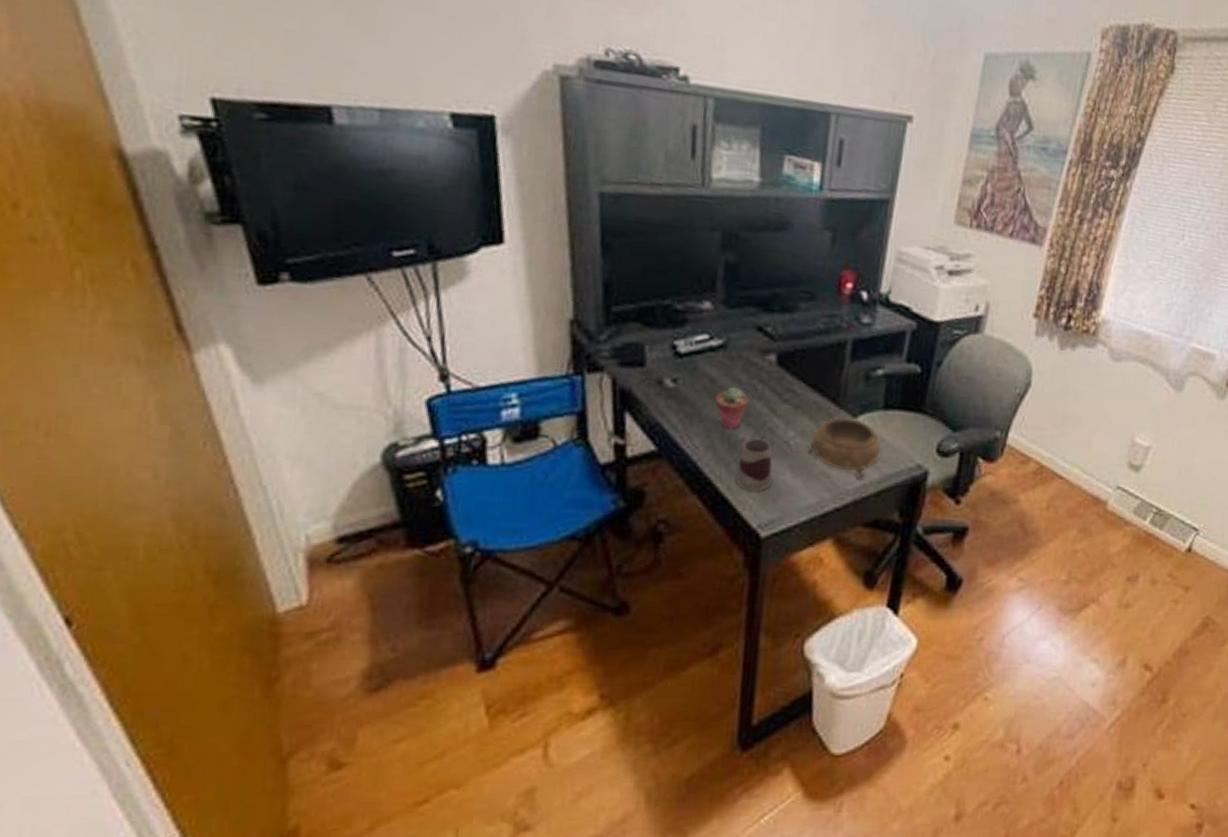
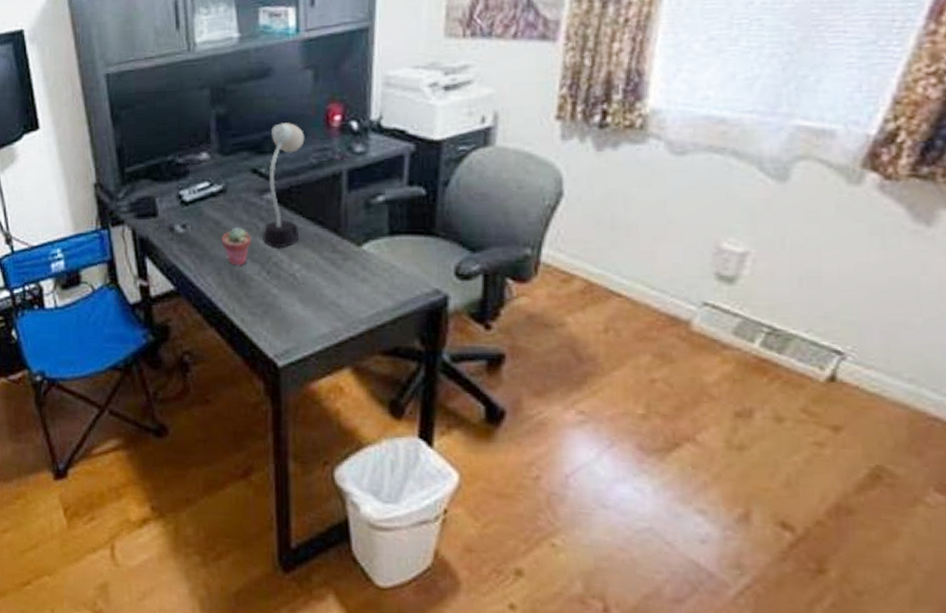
mug: present [735,435,773,492] -> none [248,271,283,324]
desk lamp: none [760,282,816,413] -> present [263,123,305,247]
decorative bowl: present [807,418,881,478] -> none [314,248,391,306]

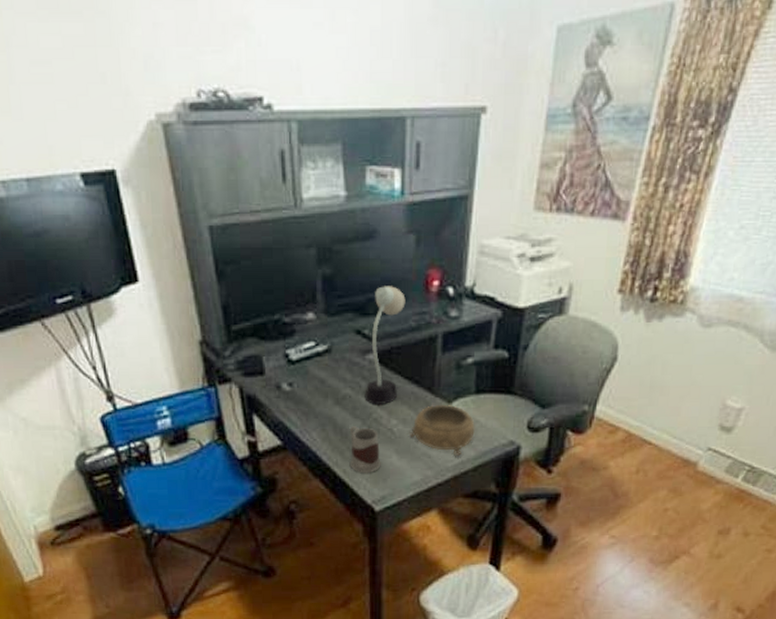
potted succulent: present [221,226,252,266] -> none [326,385,354,422]
mug: none [248,271,283,324] -> present [349,426,381,474]
decorative bowl: none [314,248,391,306] -> present [409,405,475,456]

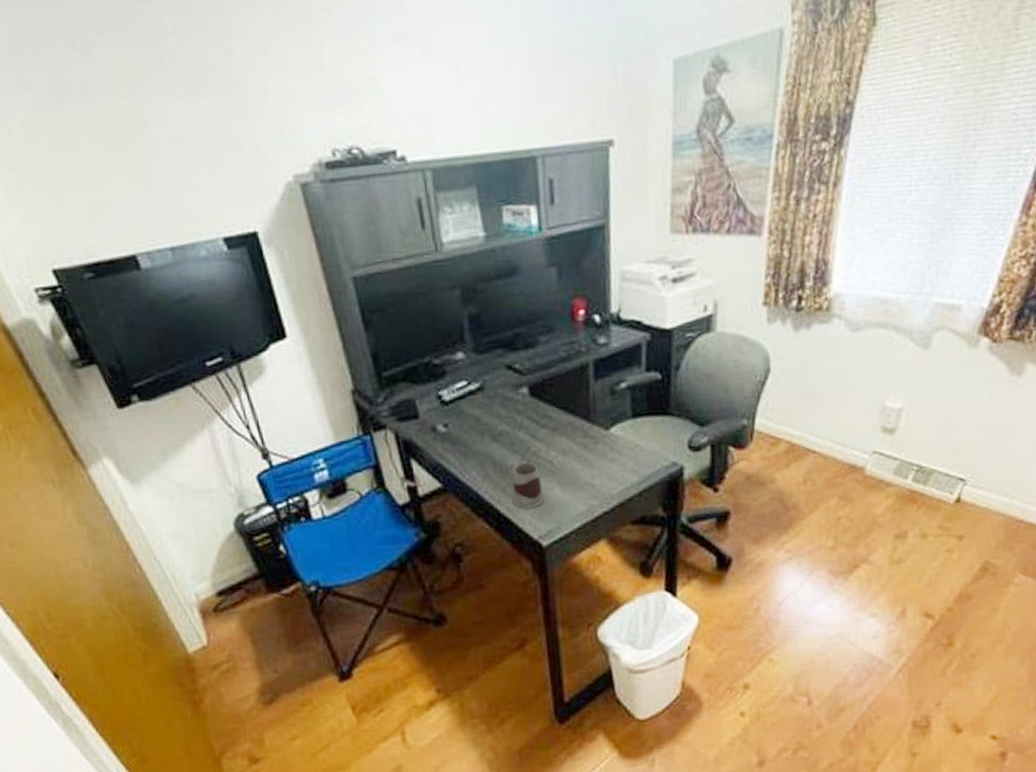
desk lamp: present [365,286,406,404] -> none [521,319,554,438]
decorative bowl: present [409,405,475,456] -> none [570,431,636,482]

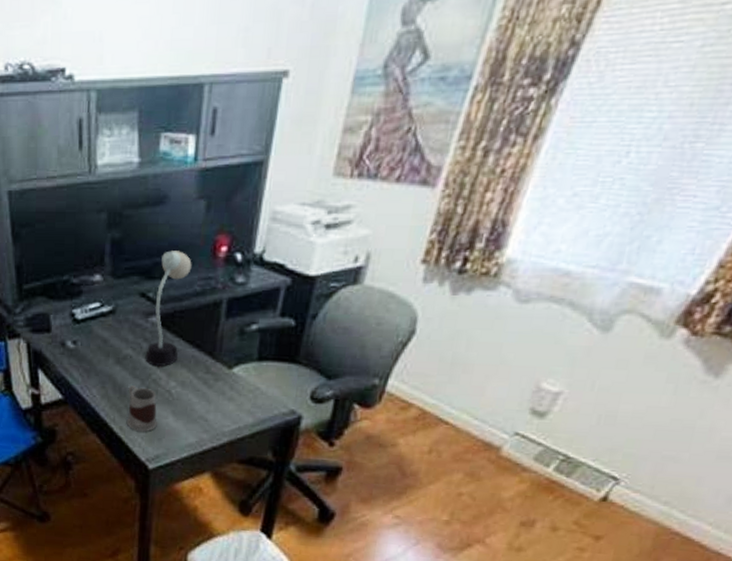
desk lamp: none [521,319,554,438] -> present [145,250,192,366]

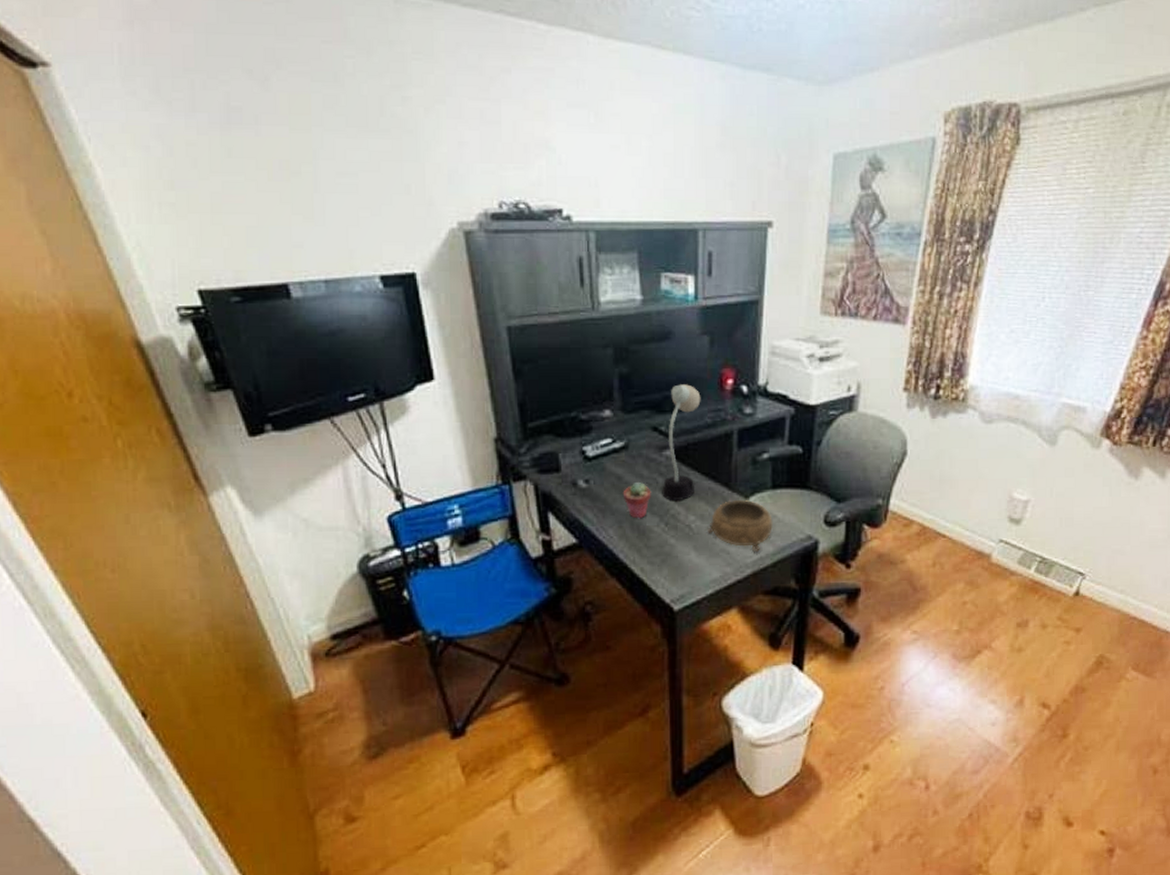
potted succulent: none [107,345,135,381] -> present [623,481,651,519]
mug: present [126,385,157,432] -> none [647,523,679,572]
decorative bowl: none [187,370,255,421] -> present [707,500,773,552]

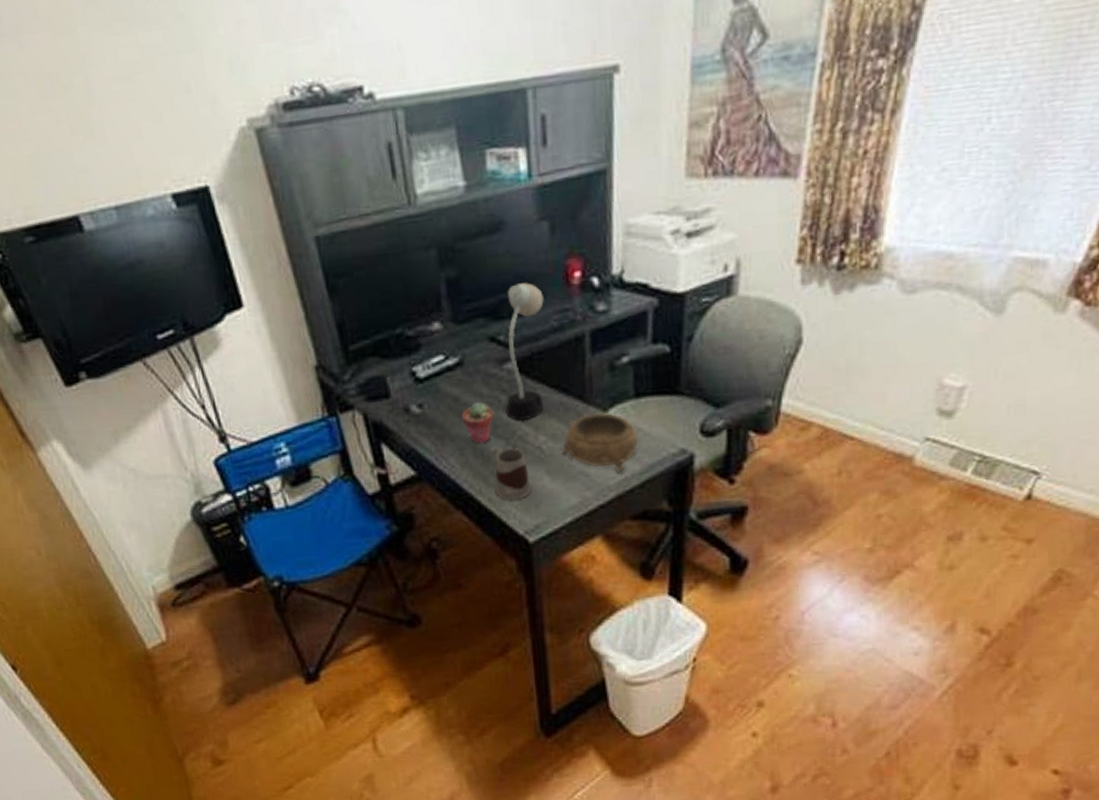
mug: none [647,523,679,572] -> present [493,447,532,501]

